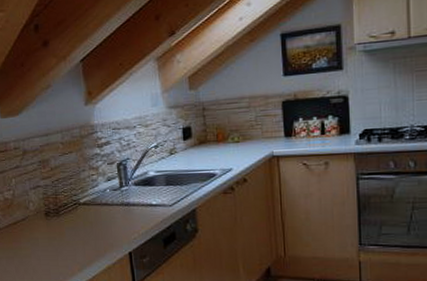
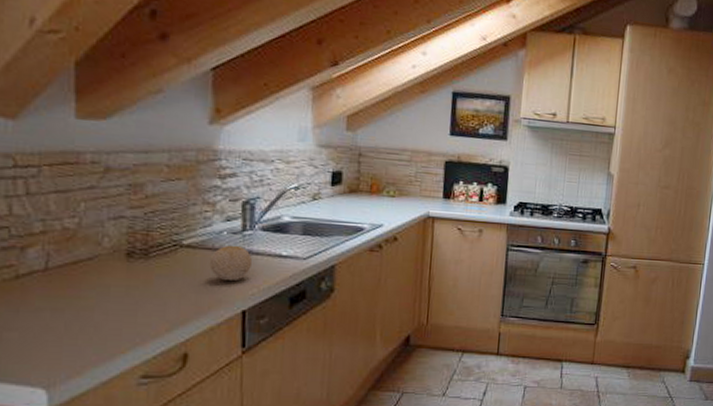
fruit: none [100,199,131,229] -> present [209,245,252,282]

